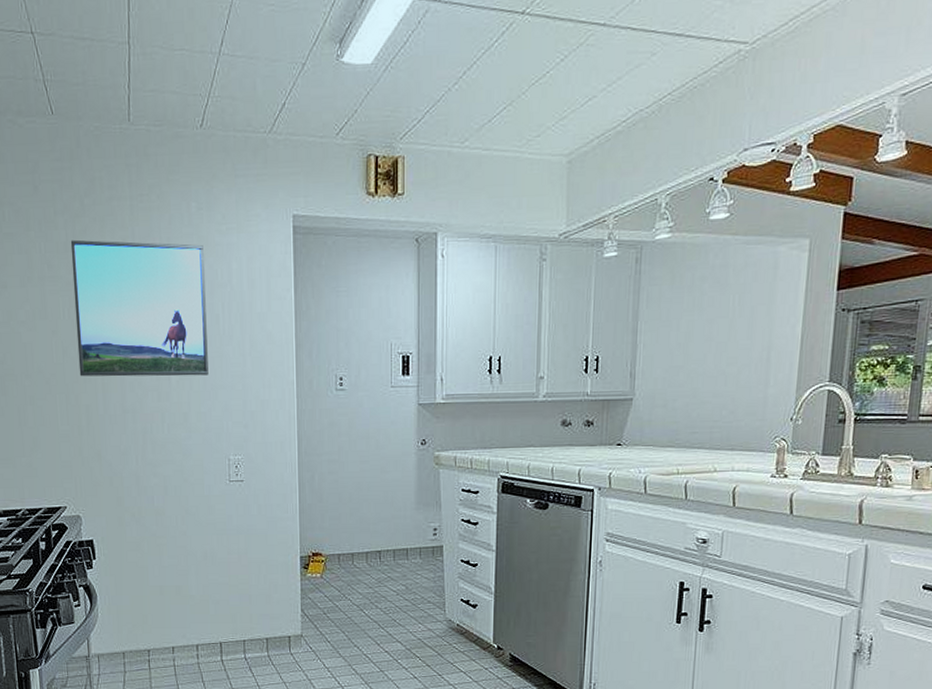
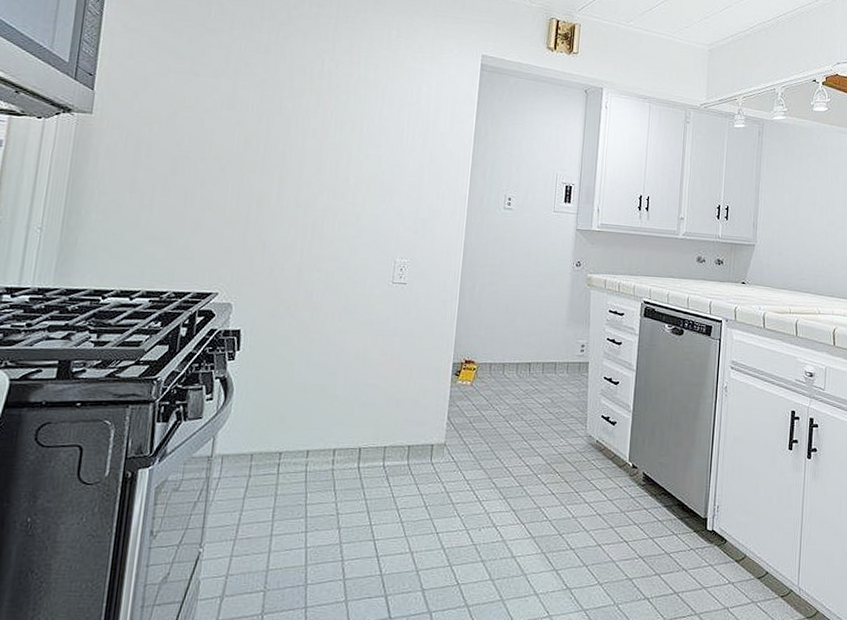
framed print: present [70,239,209,377] -> none [257,44,398,181]

